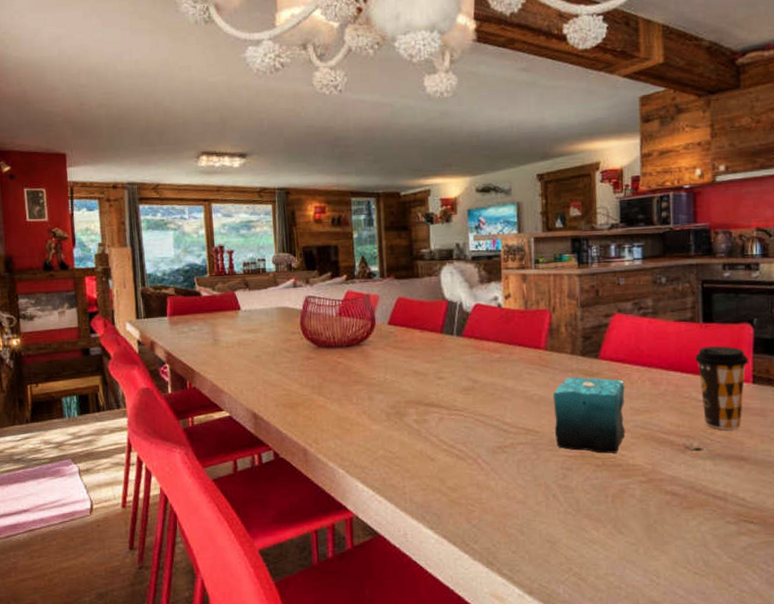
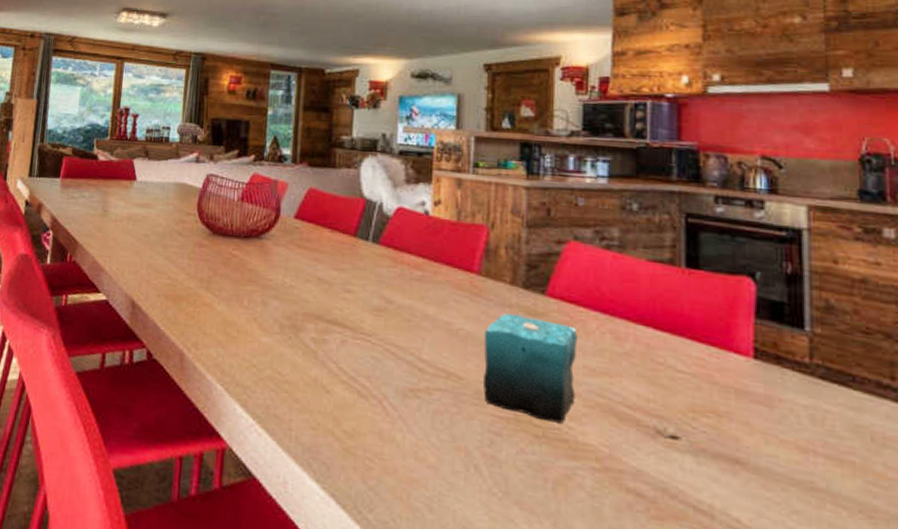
coffee cup: present [695,346,749,430] -> none [674,299,749,419]

